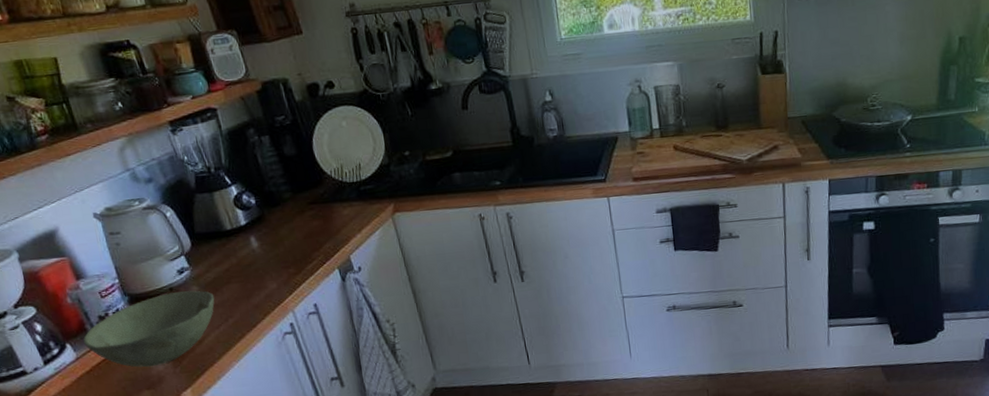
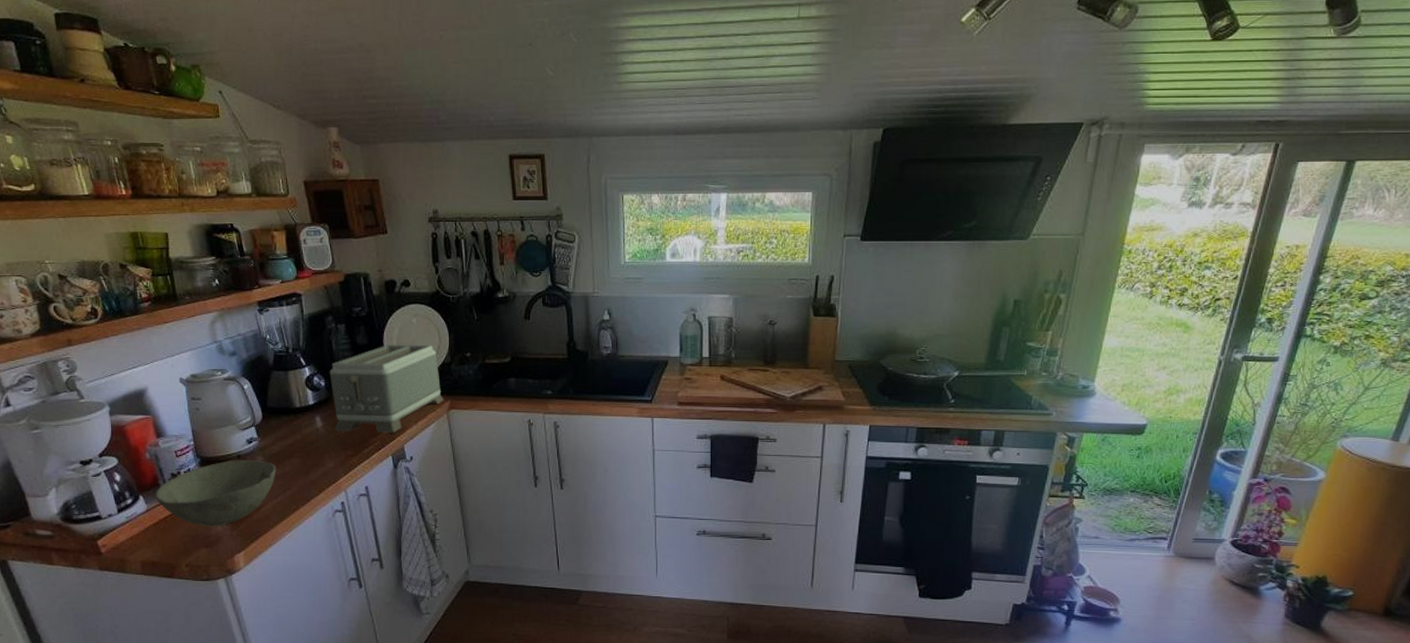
toaster: none [258,147,387,250] -> present [329,344,444,433]

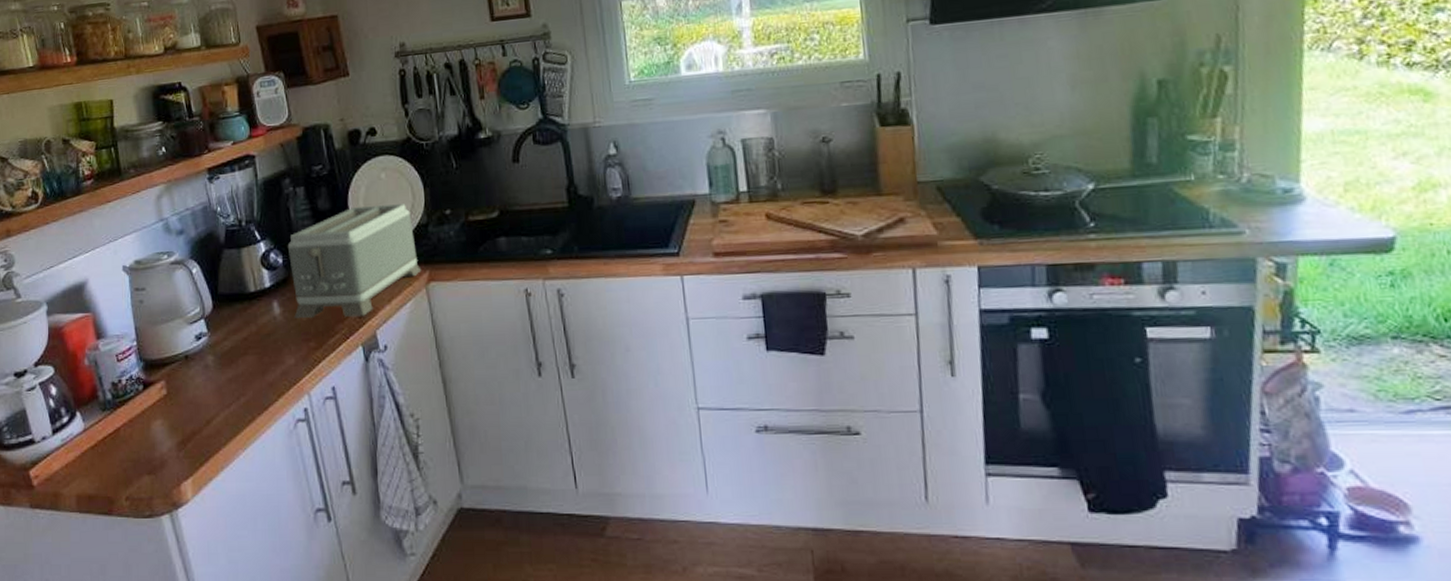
bowl: present [154,460,277,527] -> none [93,360,229,448]

